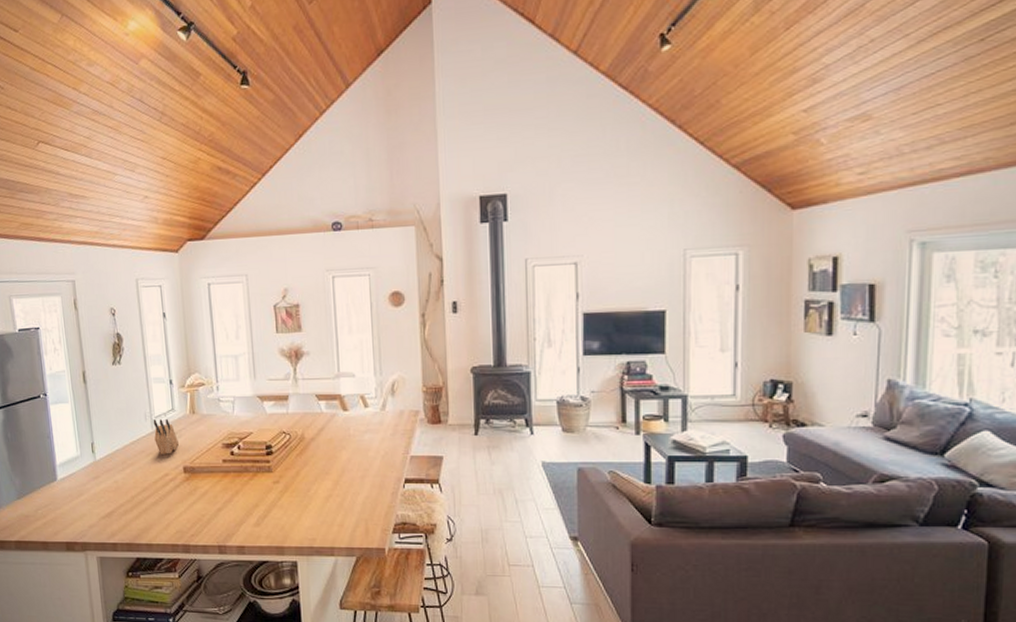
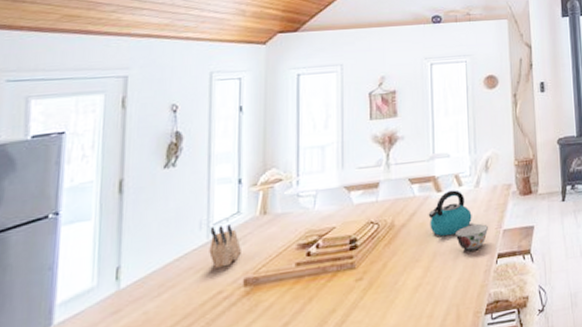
kettle: none [335,410,379,455] -> present [428,190,472,237]
soup bowl: none [361,446,395,472] -> present [454,224,488,252]

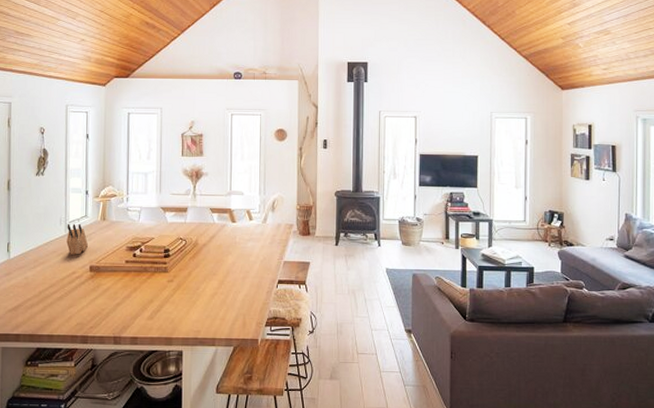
kettle: present [428,190,472,237] -> none [224,222,259,259]
soup bowl: present [454,224,488,252] -> none [244,252,271,274]

